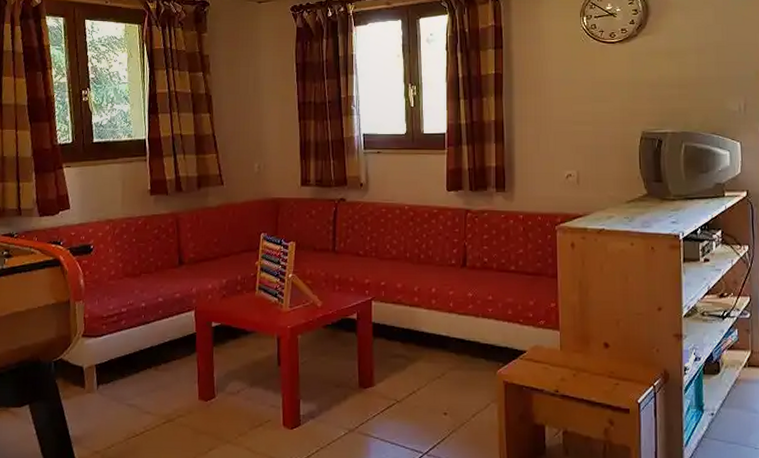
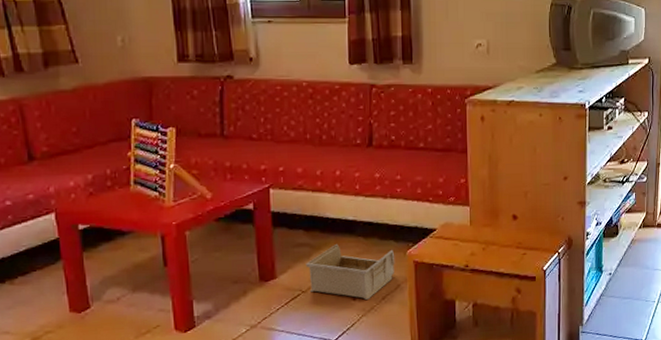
storage bin: none [401,357,486,415] -> present [306,243,395,300]

